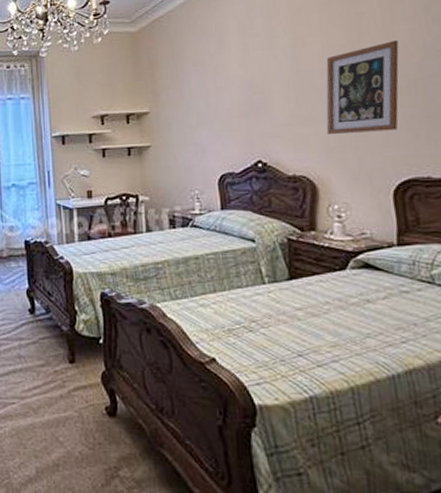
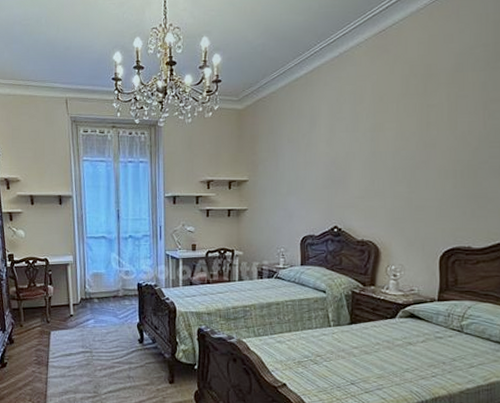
wall art: present [326,40,399,134] -> none [392,131,459,207]

